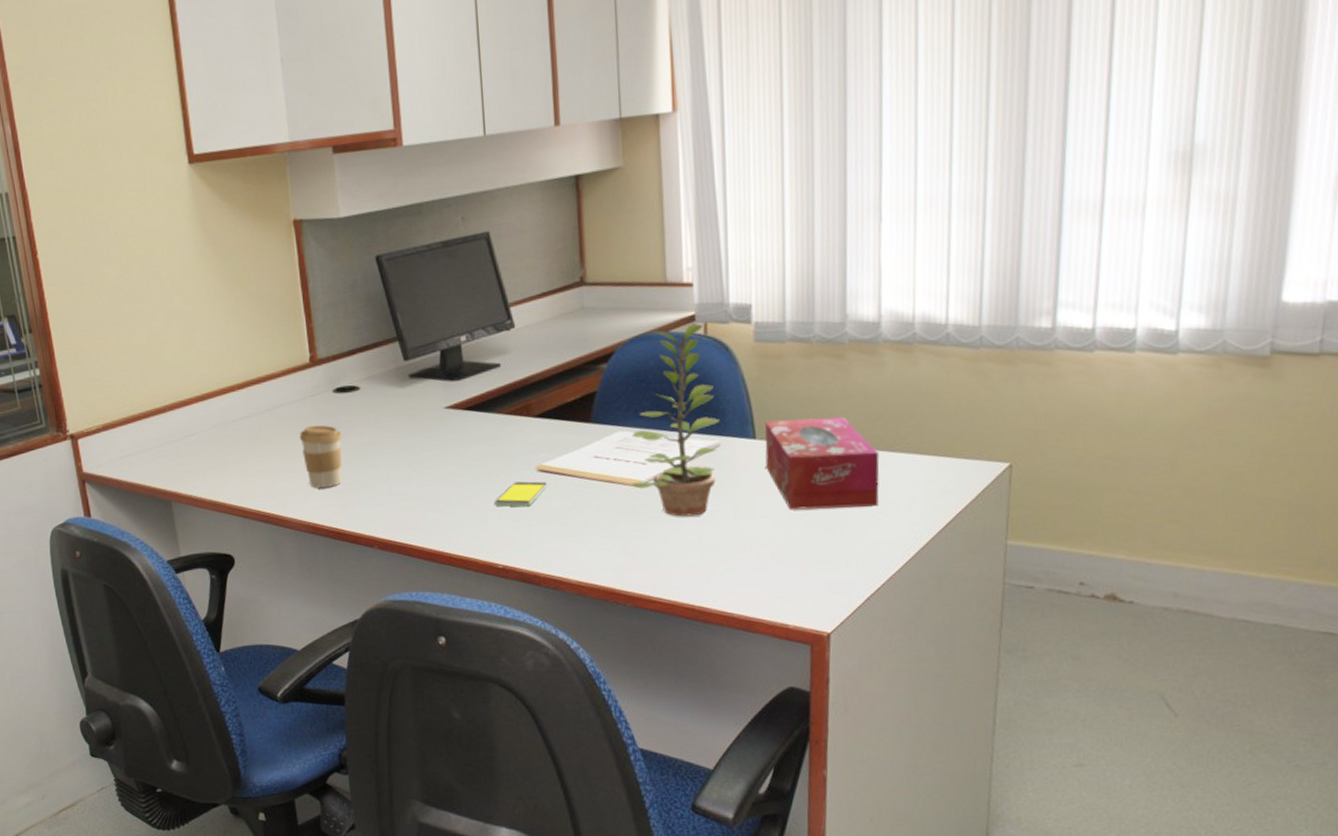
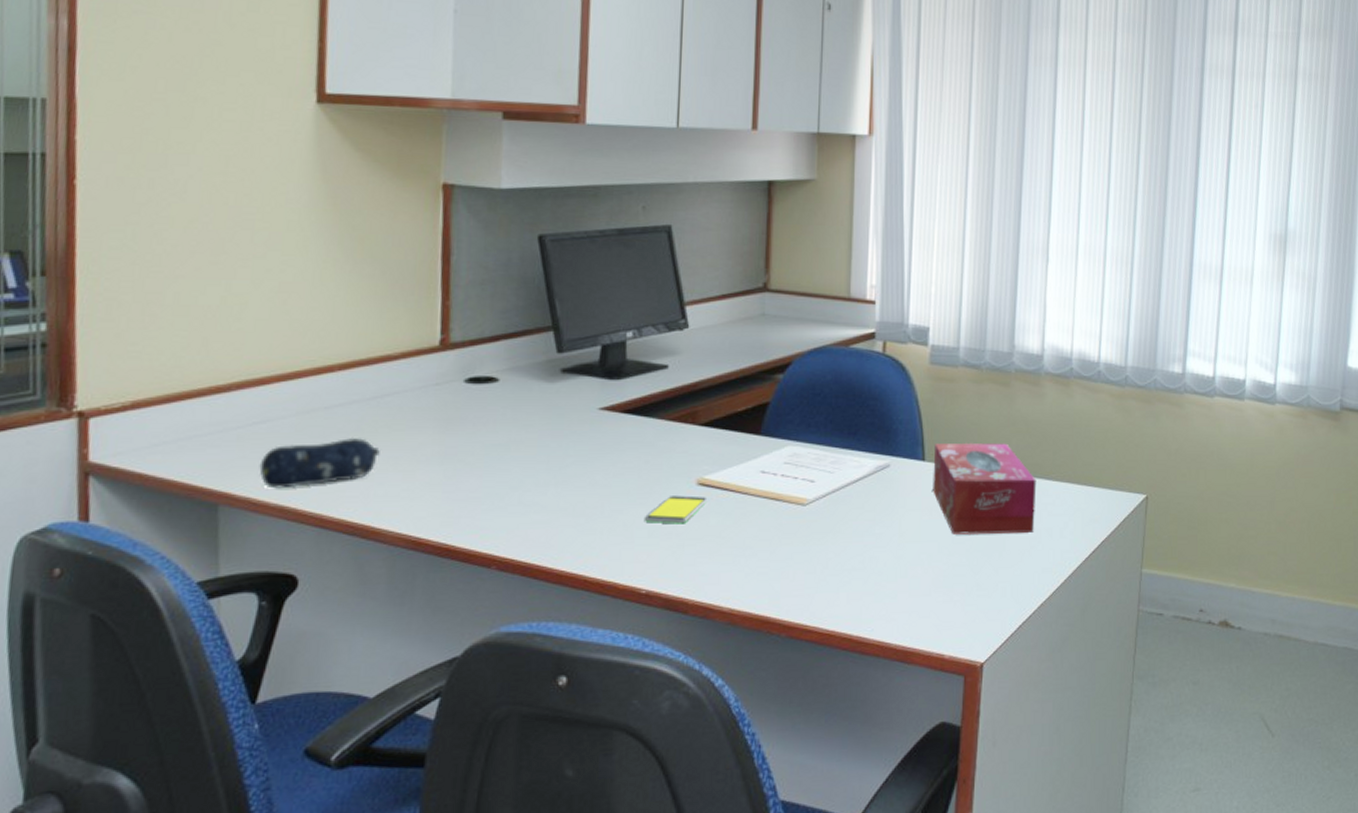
pencil case: none [194,443,278,488] -> present [259,437,380,489]
coffee cup: present [299,425,343,488] -> none [412,419,469,494]
plant: present [631,323,720,517] -> none [798,341,891,539]

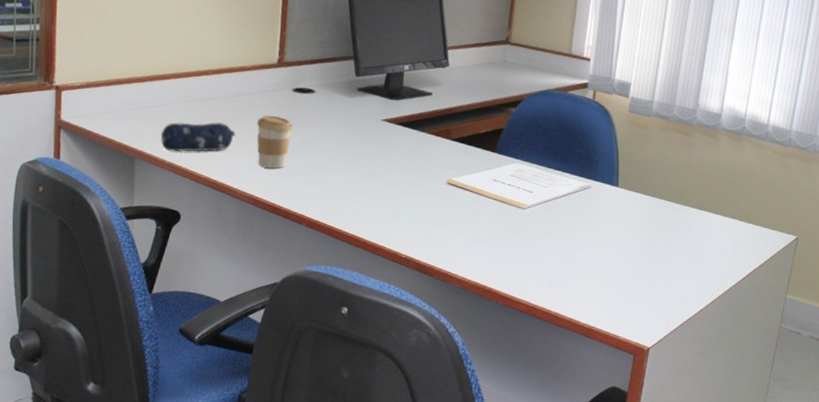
coffee cup: none [412,419,469,494] -> present [256,114,293,169]
smartphone: present [645,495,708,524] -> none [408,189,454,211]
tissue box: present [933,443,1037,535] -> none [622,175,706,255]

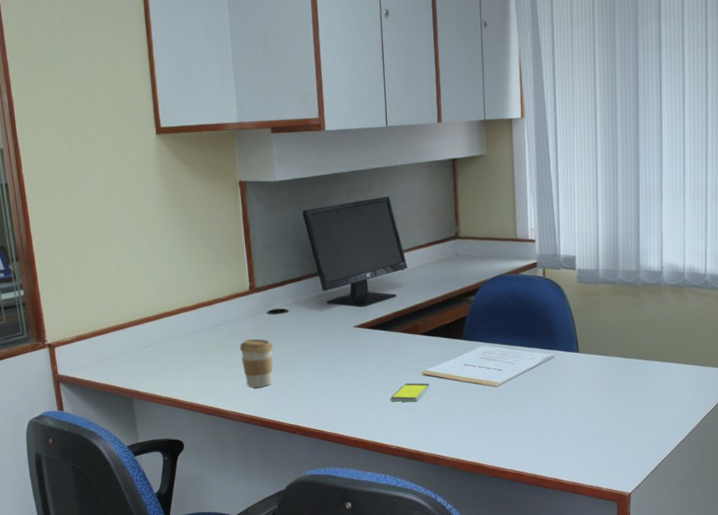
pencil case: present [160,121,236,152] -> none [153,352,222,387]
smartphone: none [408,189,454,211] -> present [390,383,431,402]

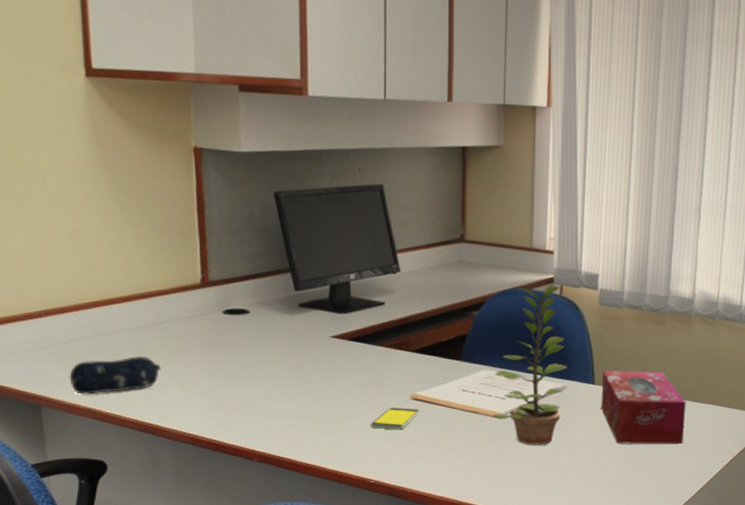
pencil case: none [153,352,222,387] -> present [69,355,161,395]
coffee cup: present [239,338,274,388] -> none [184,342,229,402]
plant: none [491,269,554,409] -> present [492,285,567,445]
tissue box: none [585,337,663,404] -> present [601,371,686,445]

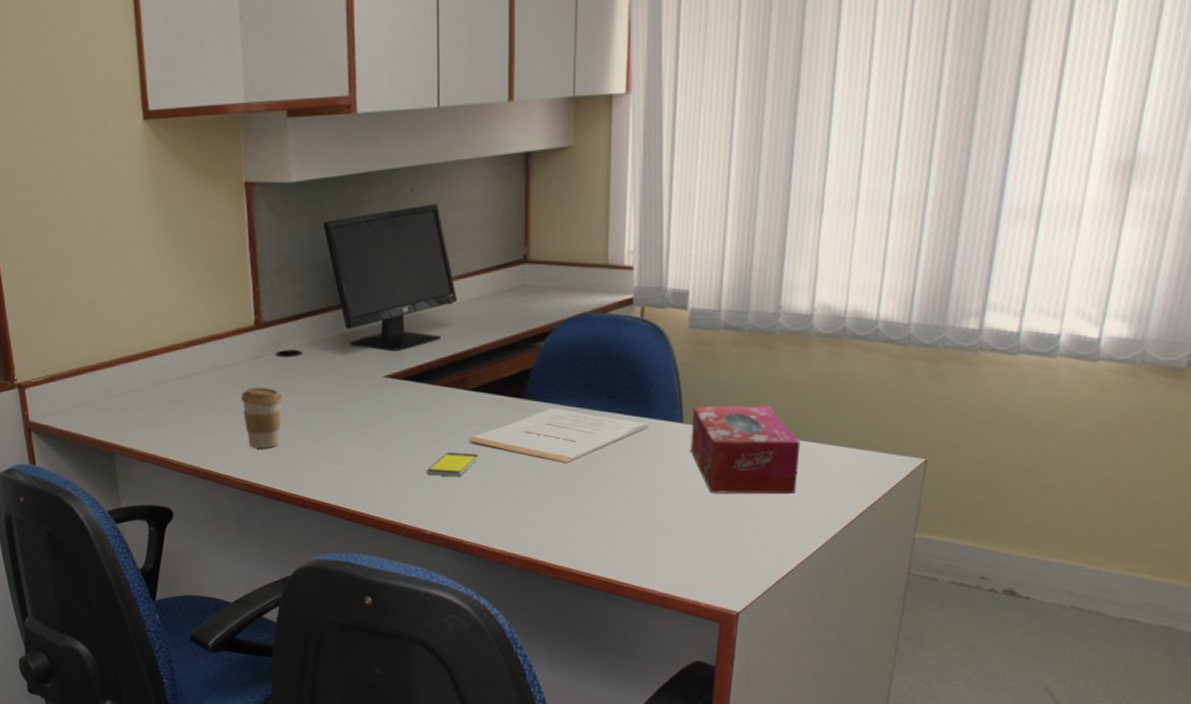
pencil case: present [69,355,161,395] -> none [137,402,219,442]
coffee cup: none [184,342,229,402] -> present [240,387,283,448]
plant: present [492,285,567,445] -> none [560,306,649,494]

